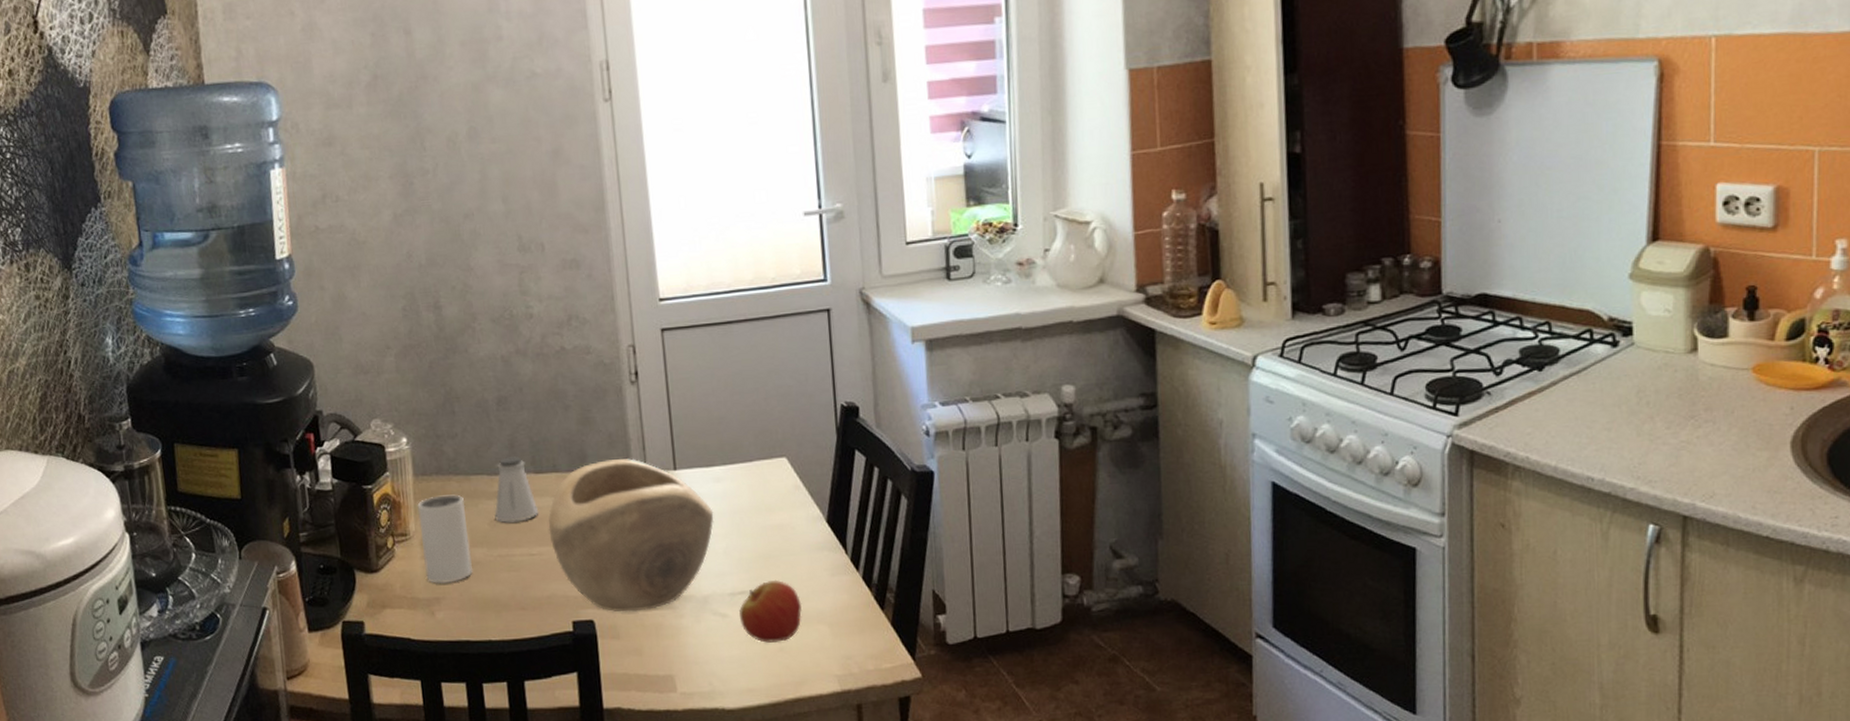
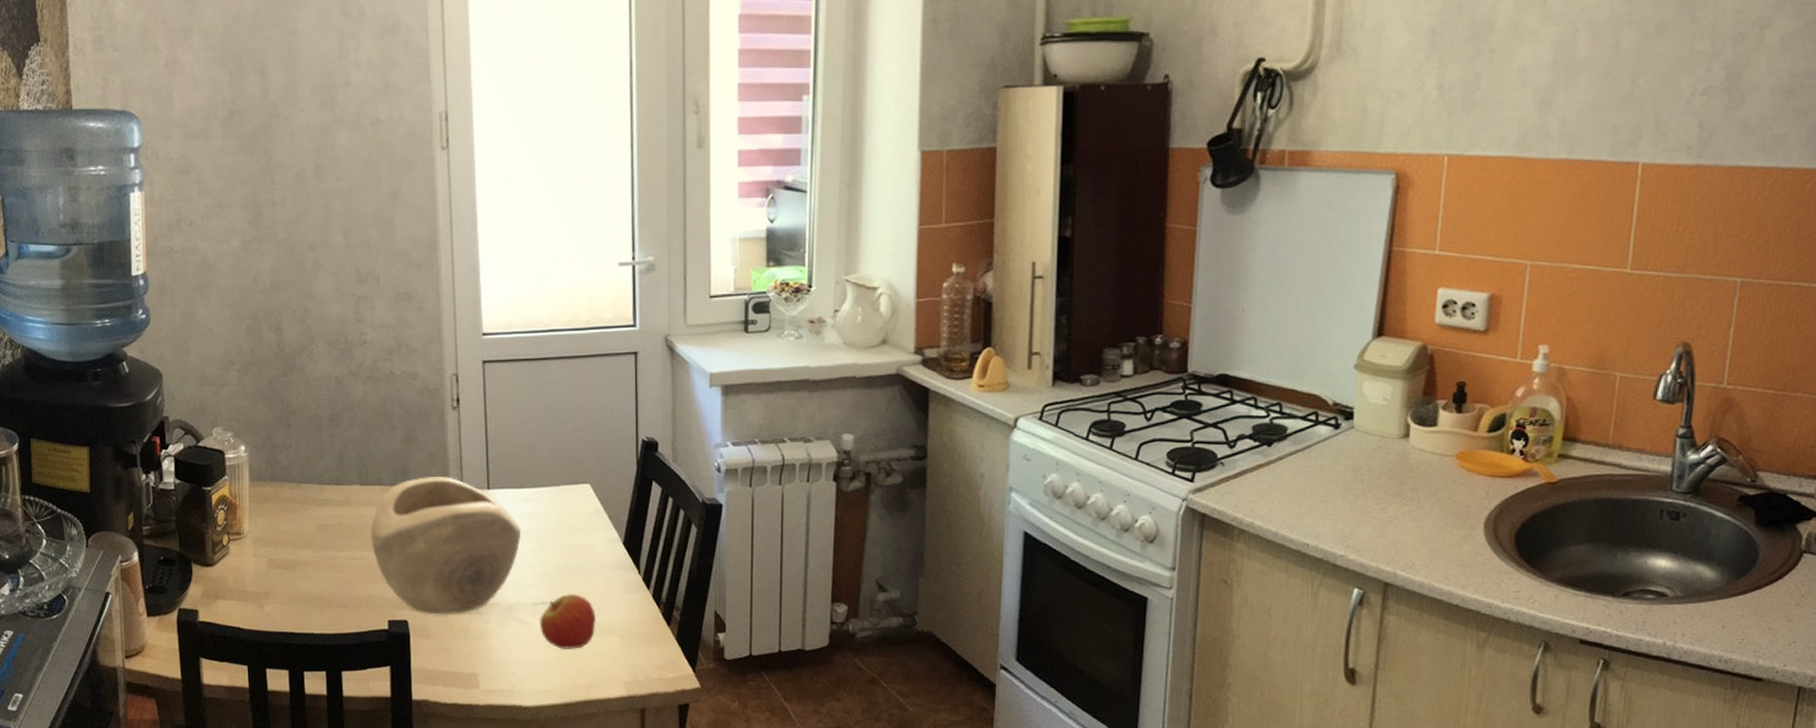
mug: present [417,494,474,583] -> none [252,500,301,579]
saltshaker: present [494,456,539,523] -> none [322,469,363,528]

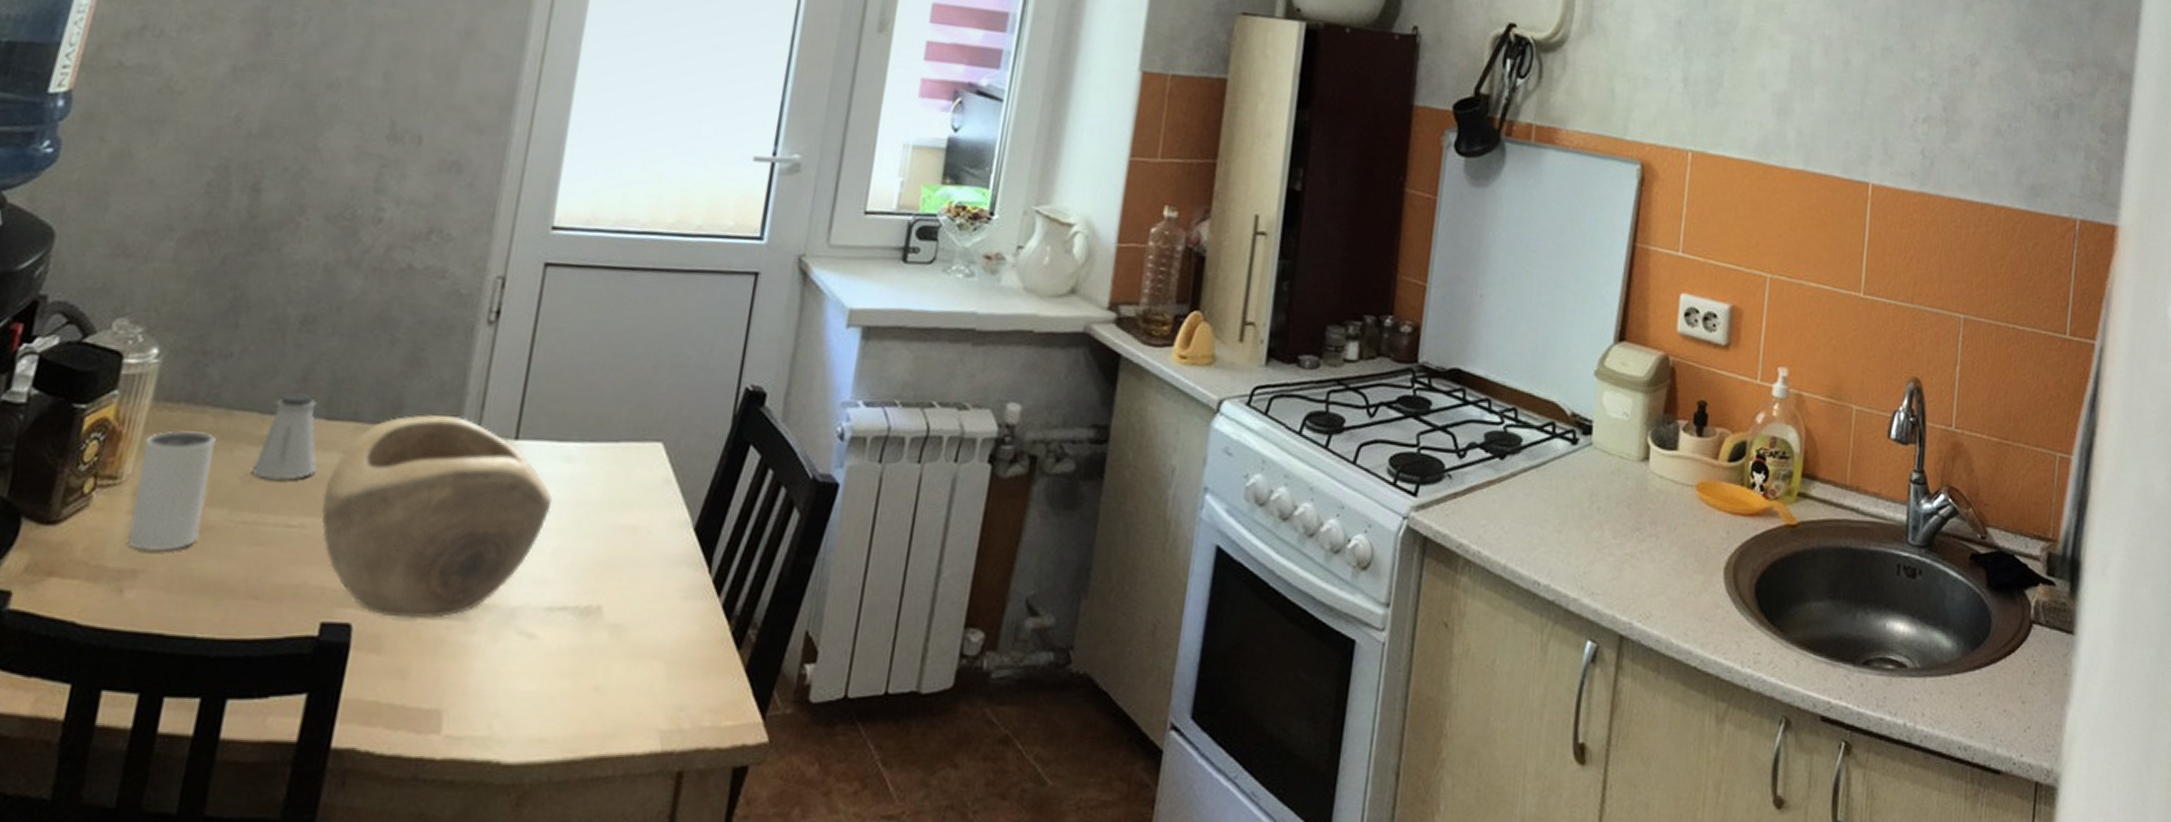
mug: none [252,500,301,579] -> present [127,431,216,551]
saltshaker: none [322,469,363,528] -> present [252,393,318,480]
apple: present [540,593,597,649] -> none [551,596,638,679]

